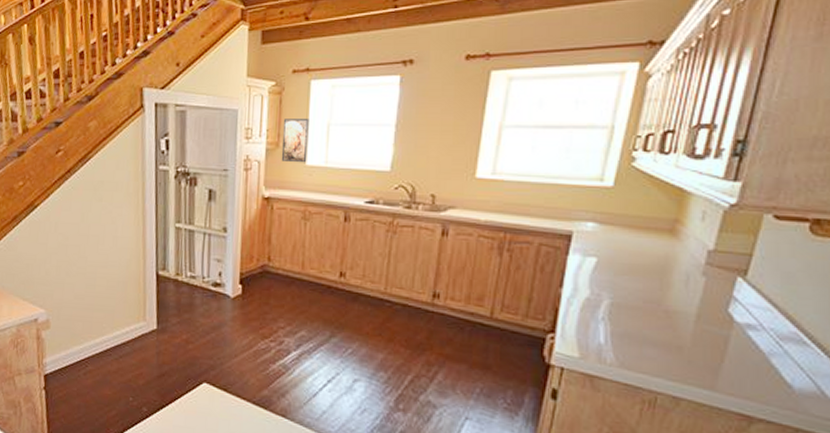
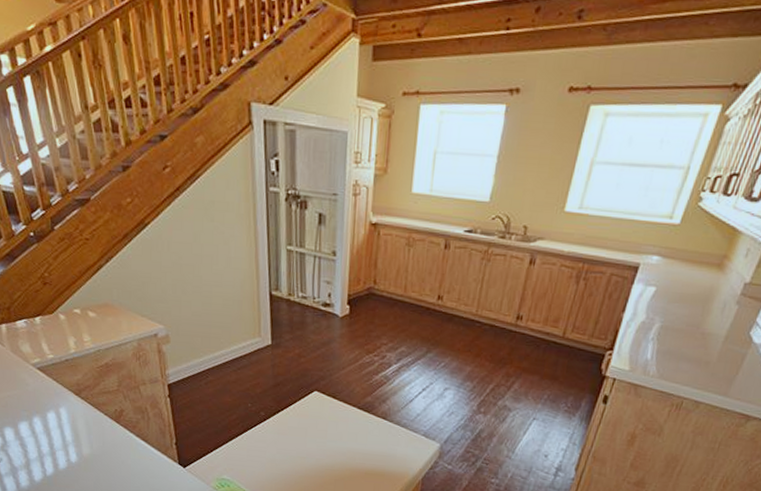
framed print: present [281,119,309,163] -> none [388,144,417,191]

